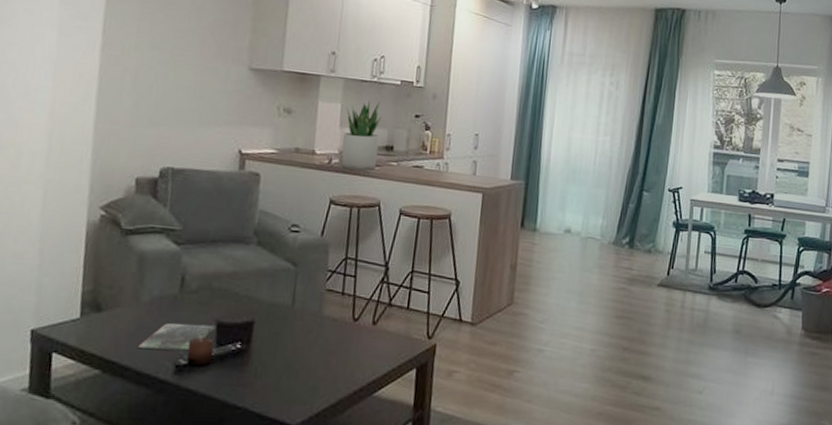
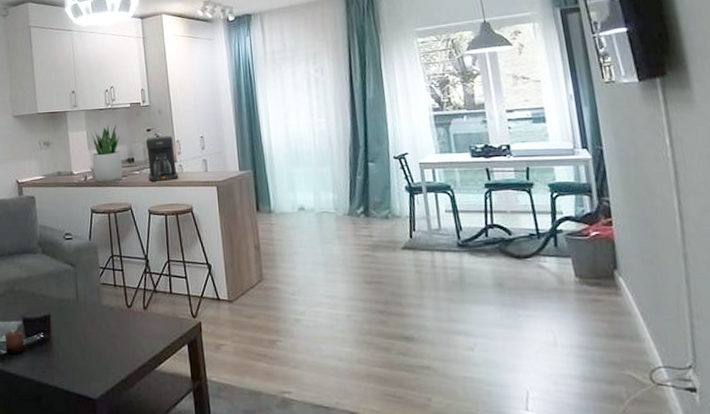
coffee maker: none [407,125,444,180] -> present [145,135,178,182]

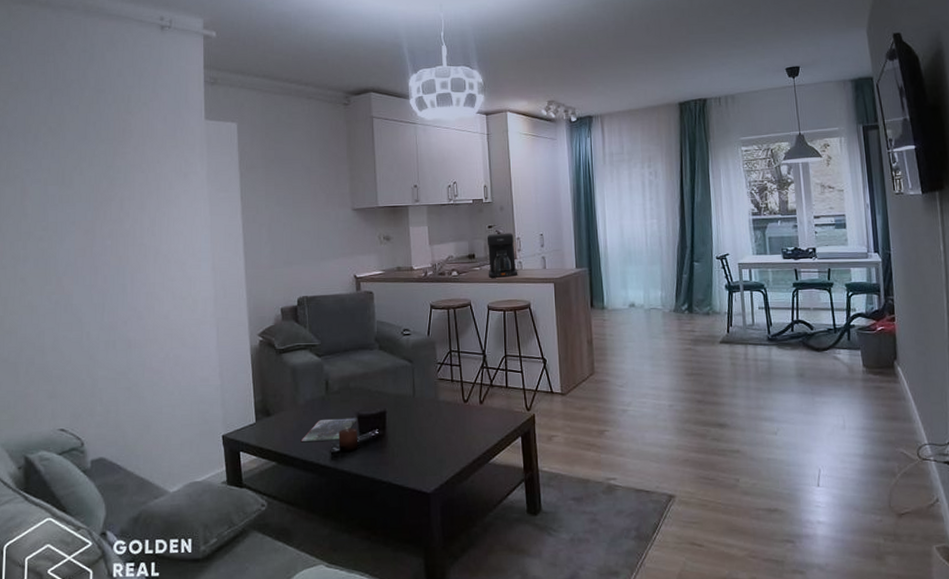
planter: present [90,124,123,184] -> none [432,219,463,280]

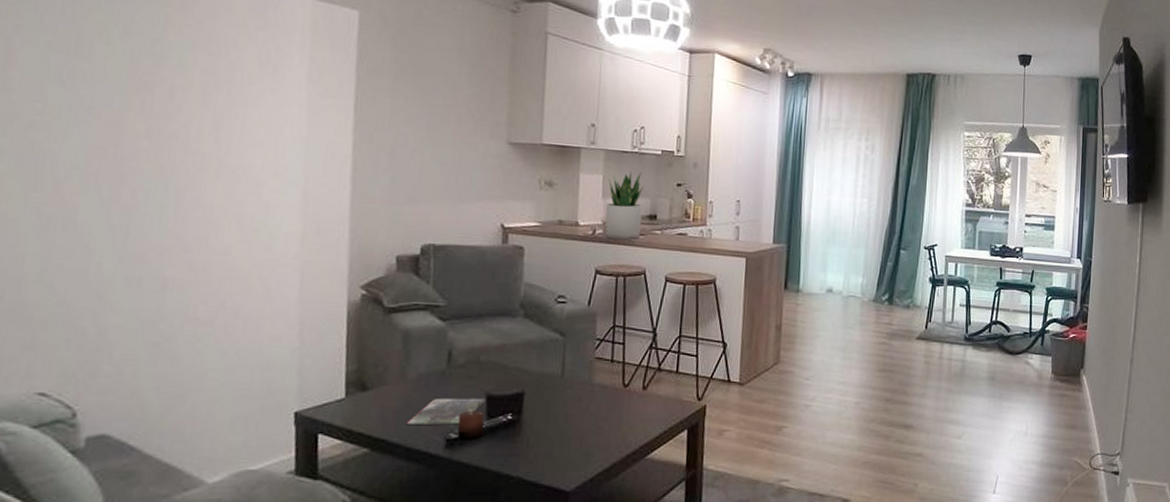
planter: none [432,219,463,280] -> present [605,171,643,241]
coffee maker: present [486,232,517,278] -> none [671,193,706,246]

